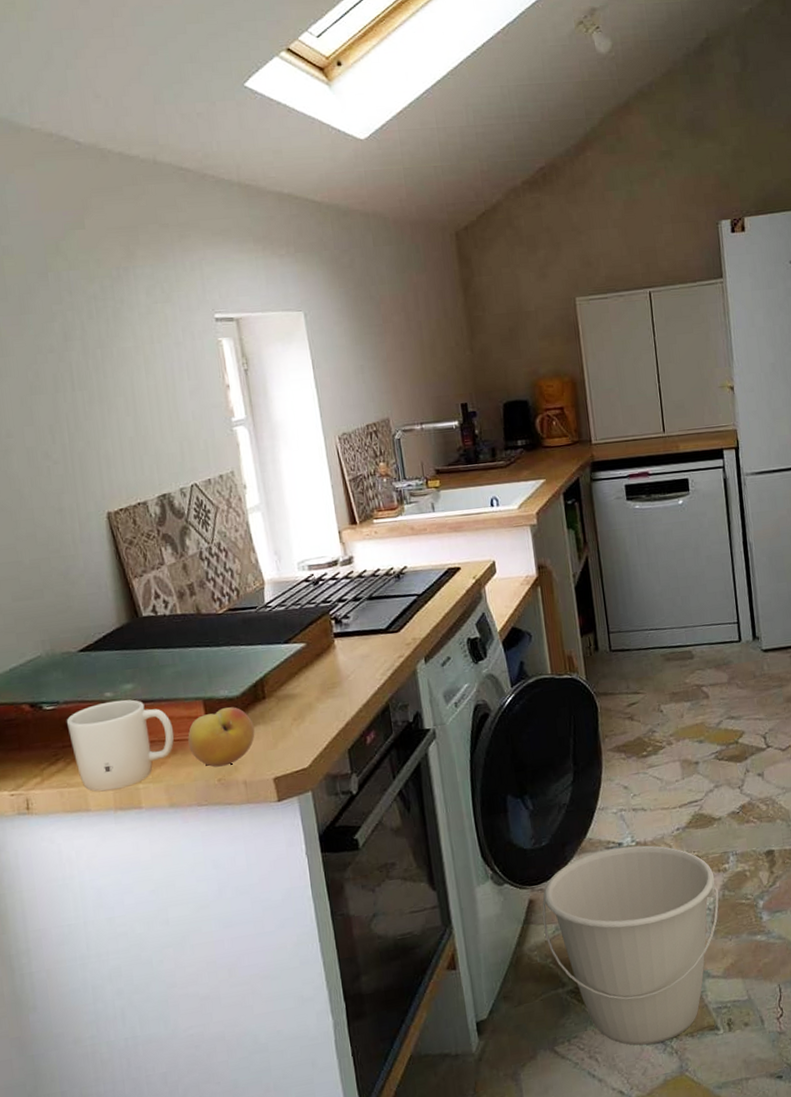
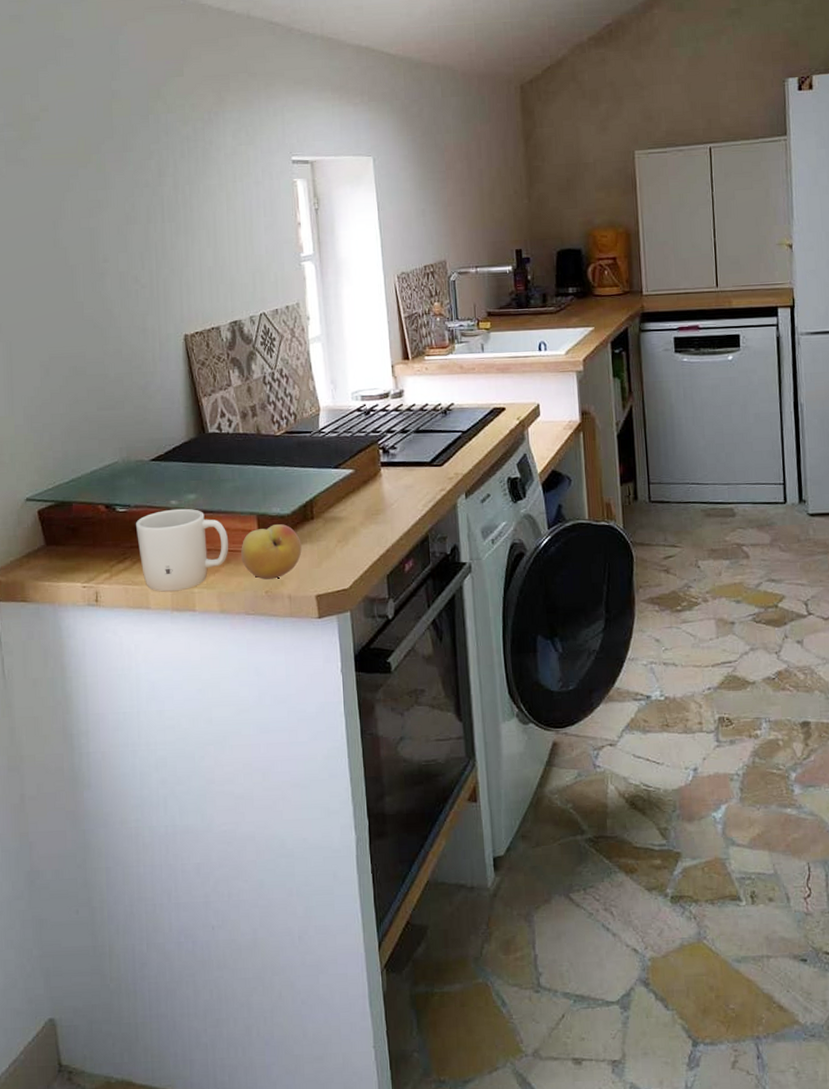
bucket: present [542,845,719,1046] -> none [565,700,749,906]

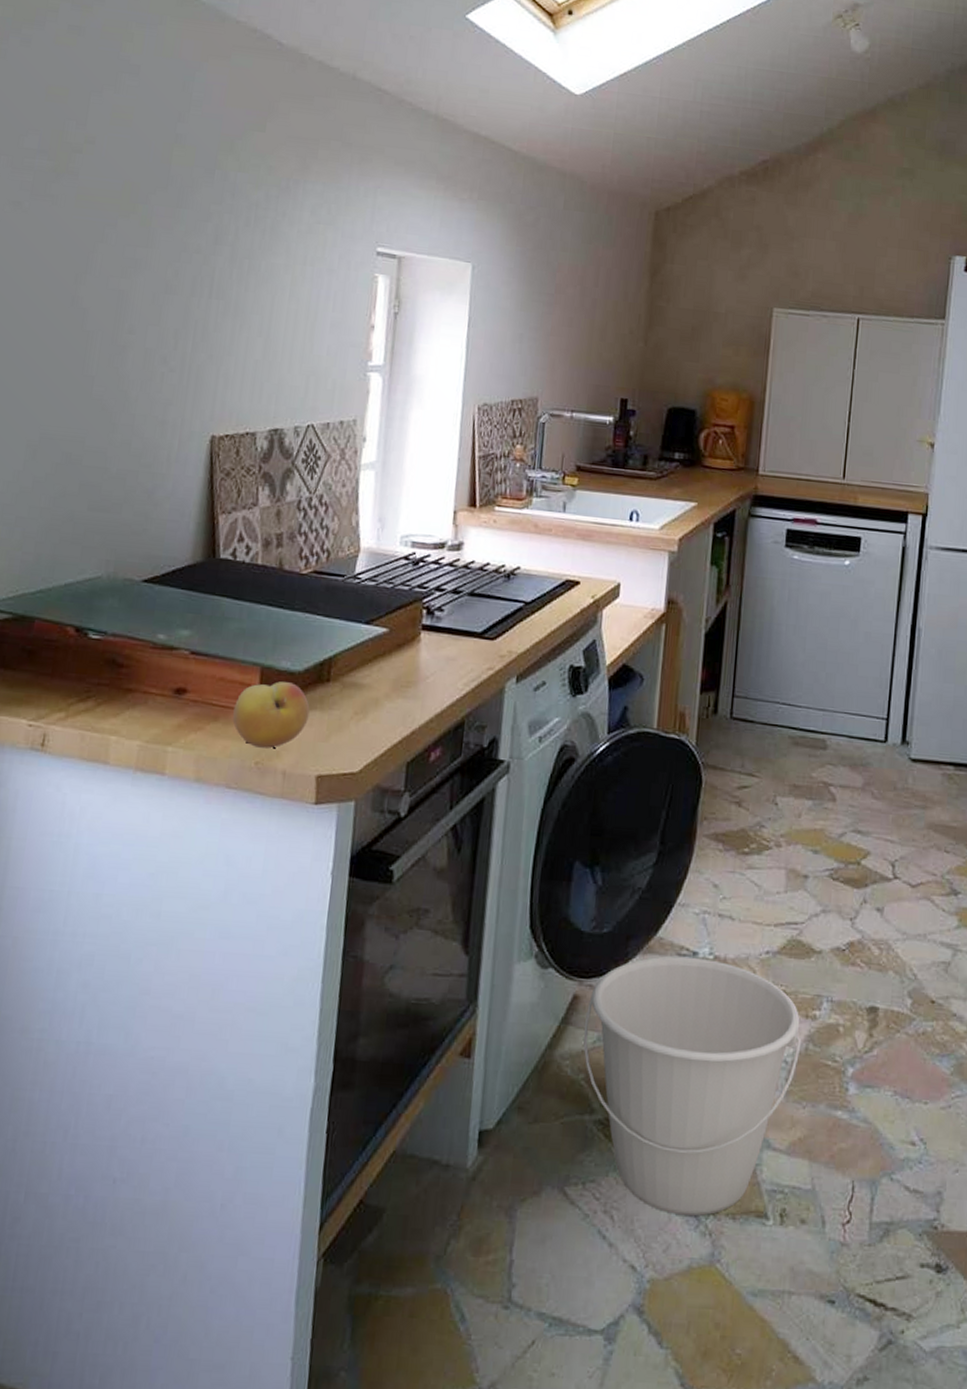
mug: present [135,508,229,593] -> none [106,644,222,748]
bucket: none [565,700,749,906] -> present [583,956,802,1217]

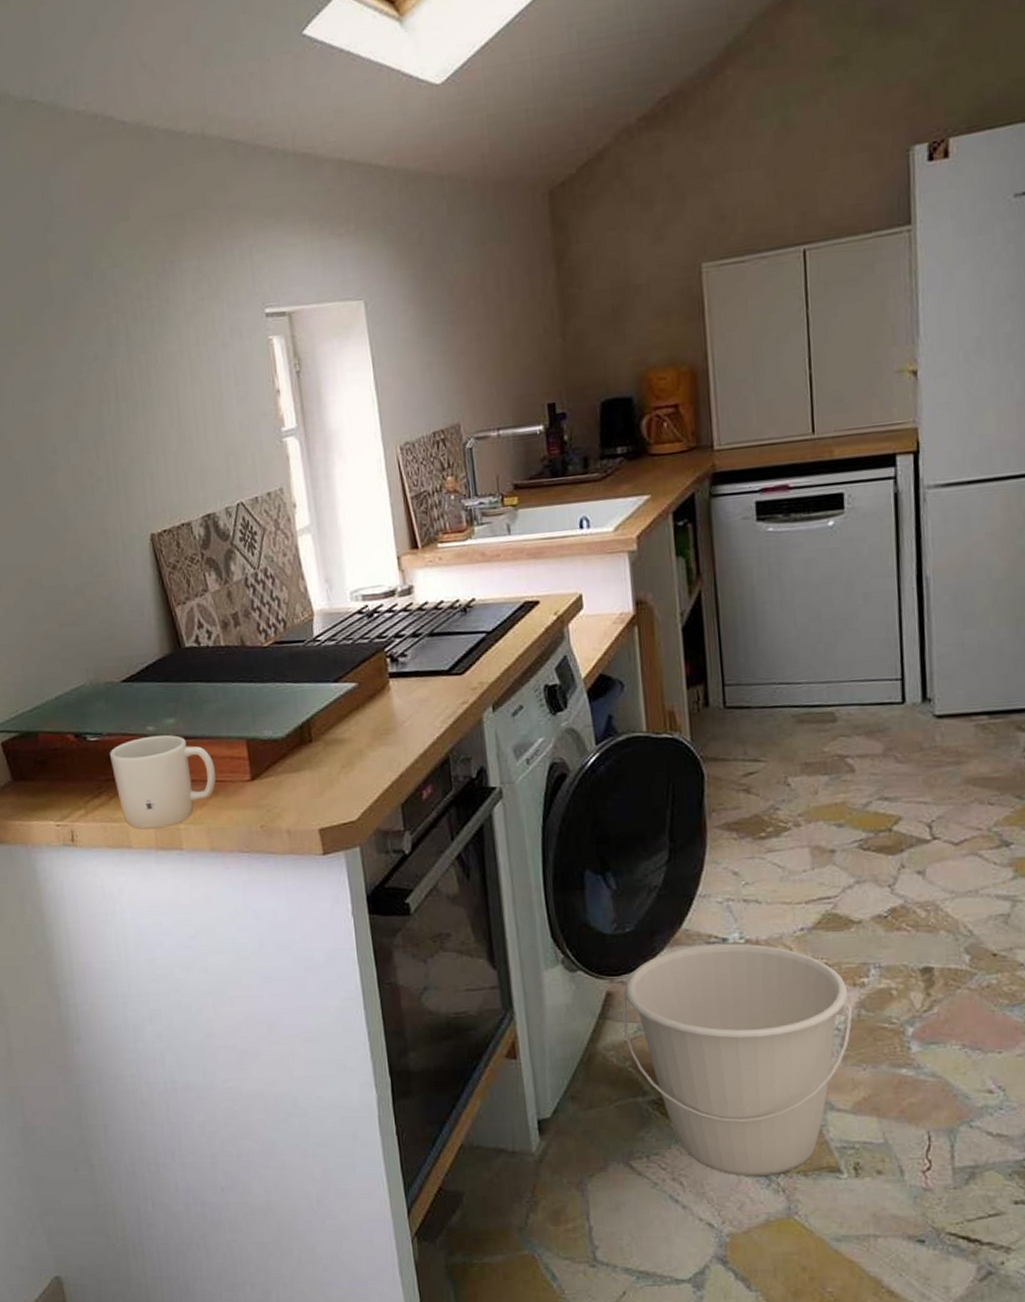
mug: none [106,644,222,748] -> present [109,734,217,830]
fruit: present [232,681,310,749] -> none [230,749,300,813]

